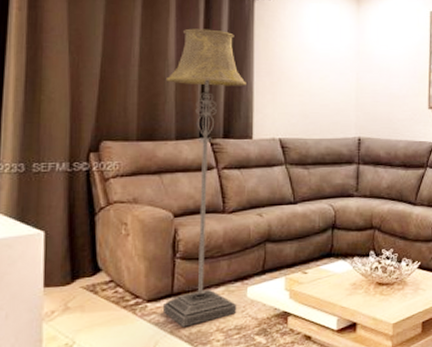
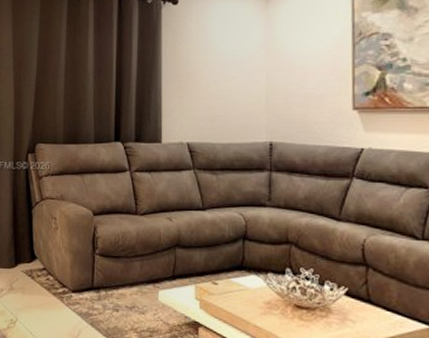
floor lamp: present [162,28,246,327] -> none [84,38,155,321]

